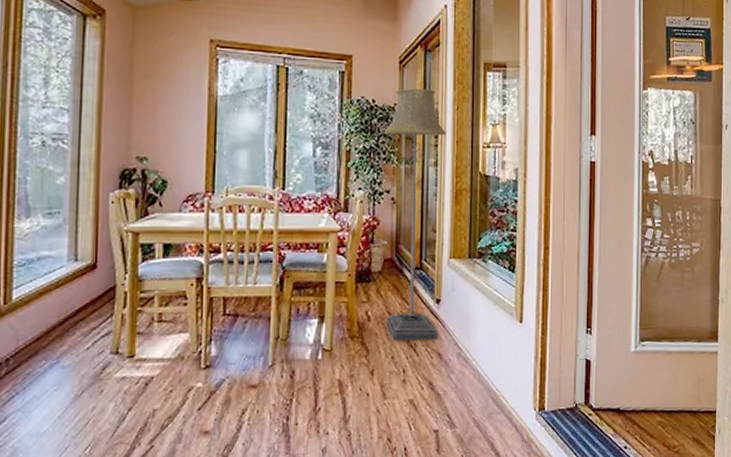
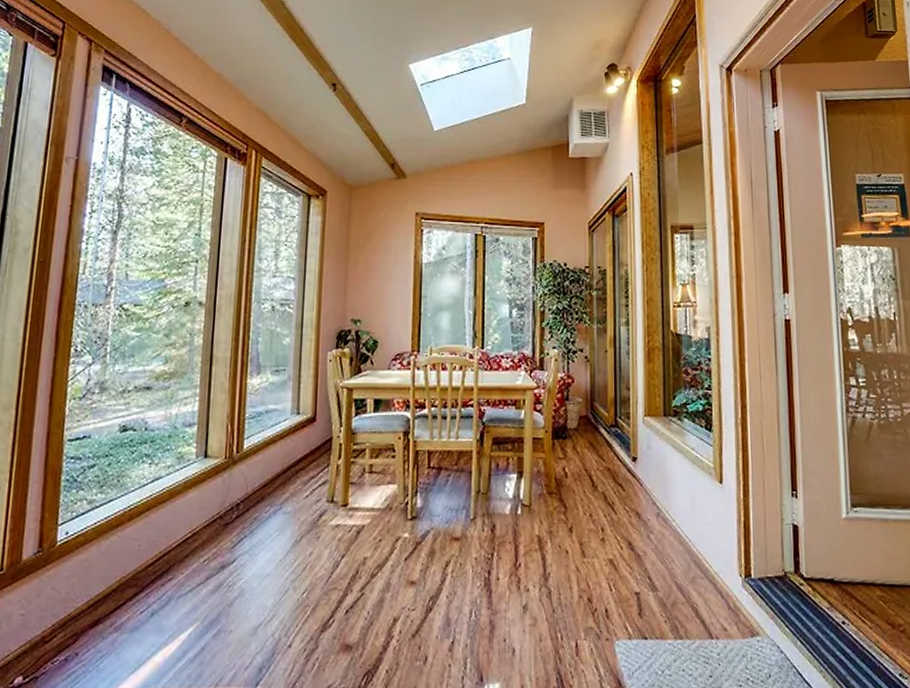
floor lamp: present [383,88,447,341] -> none [575,251,637,499]

